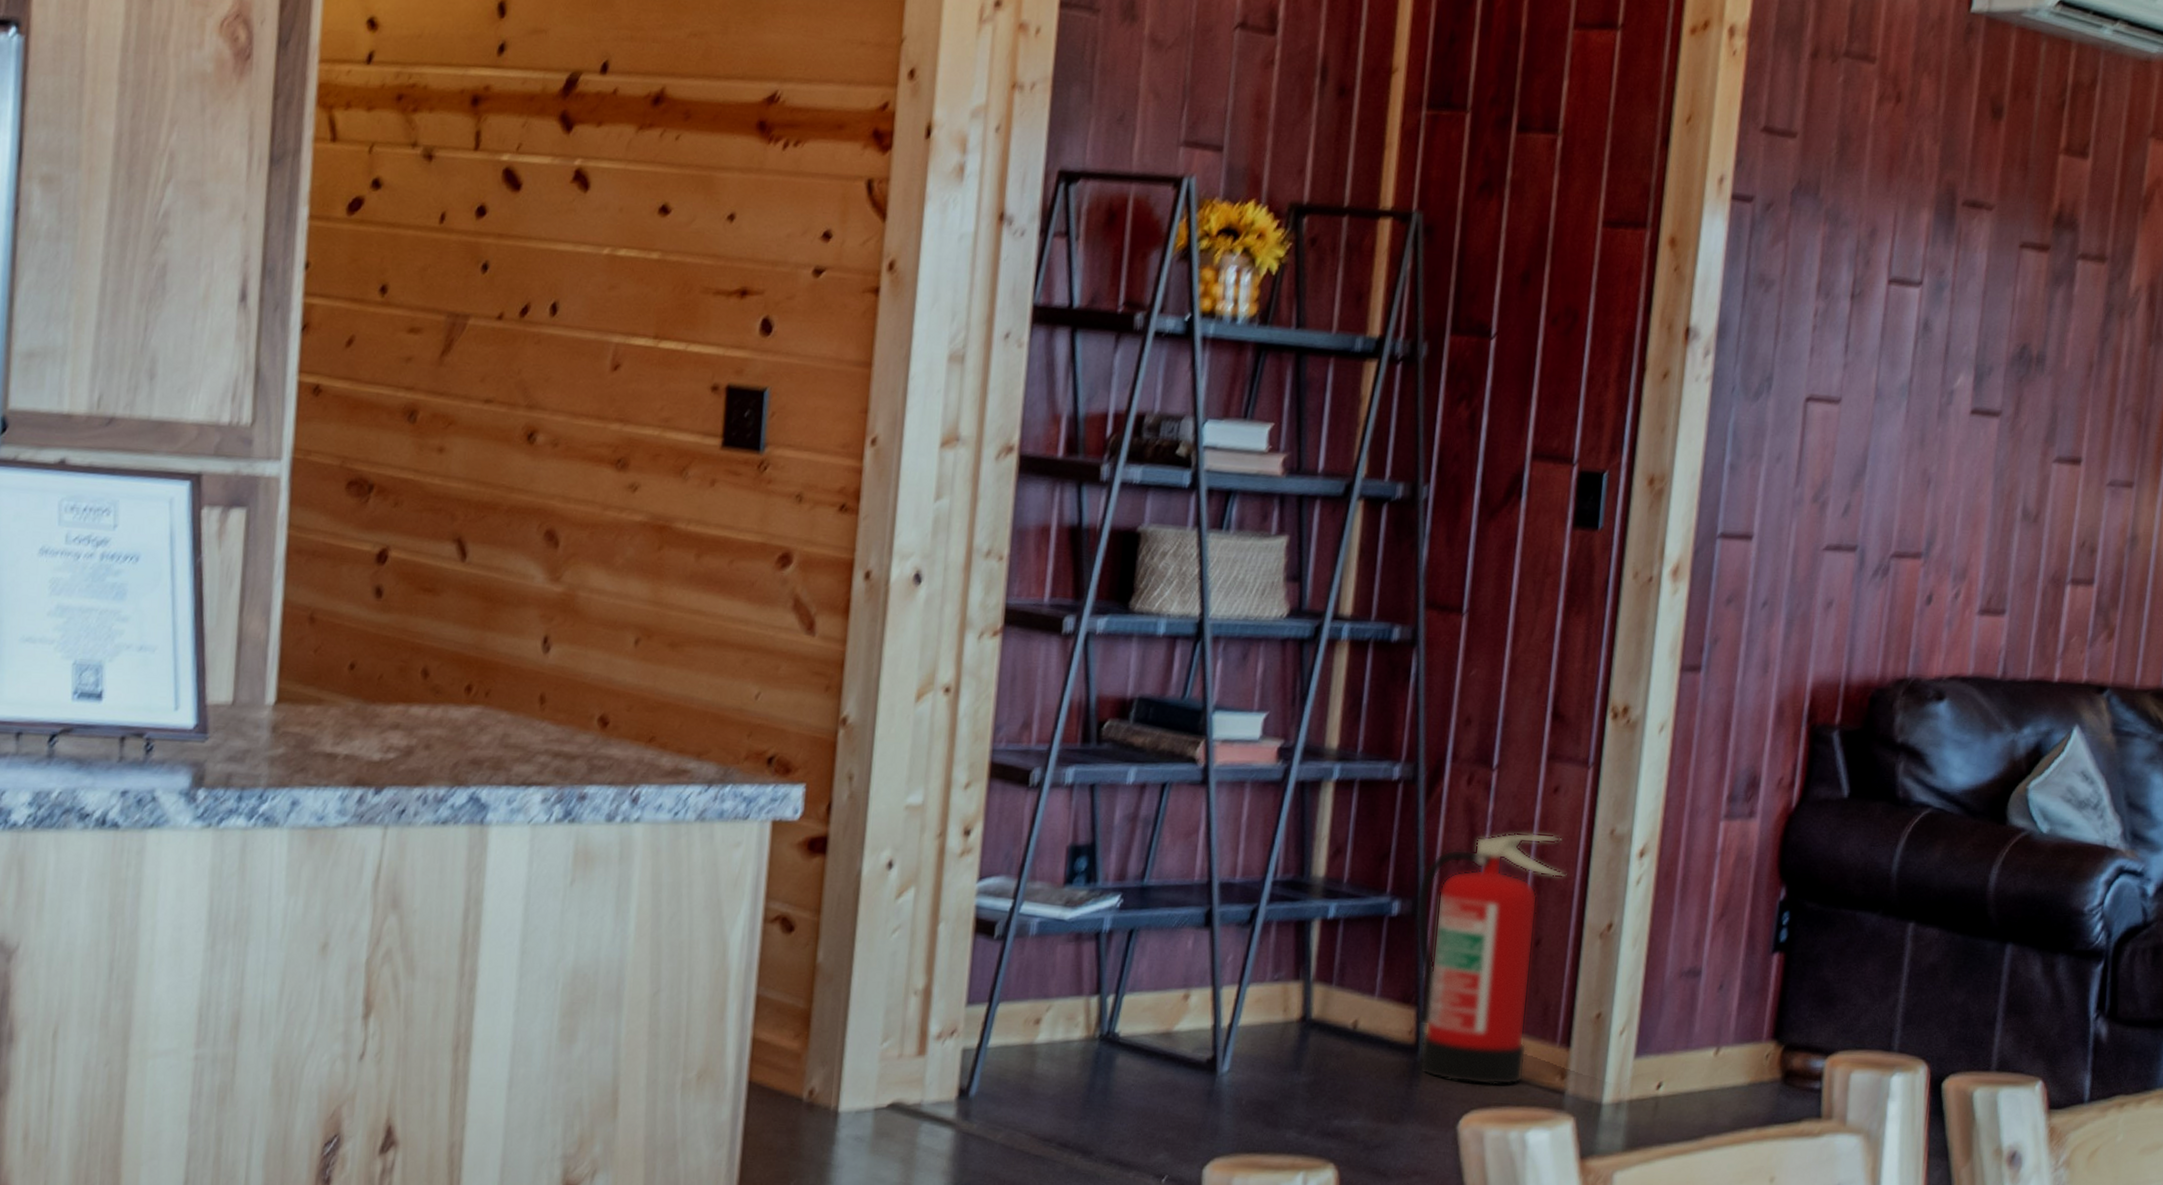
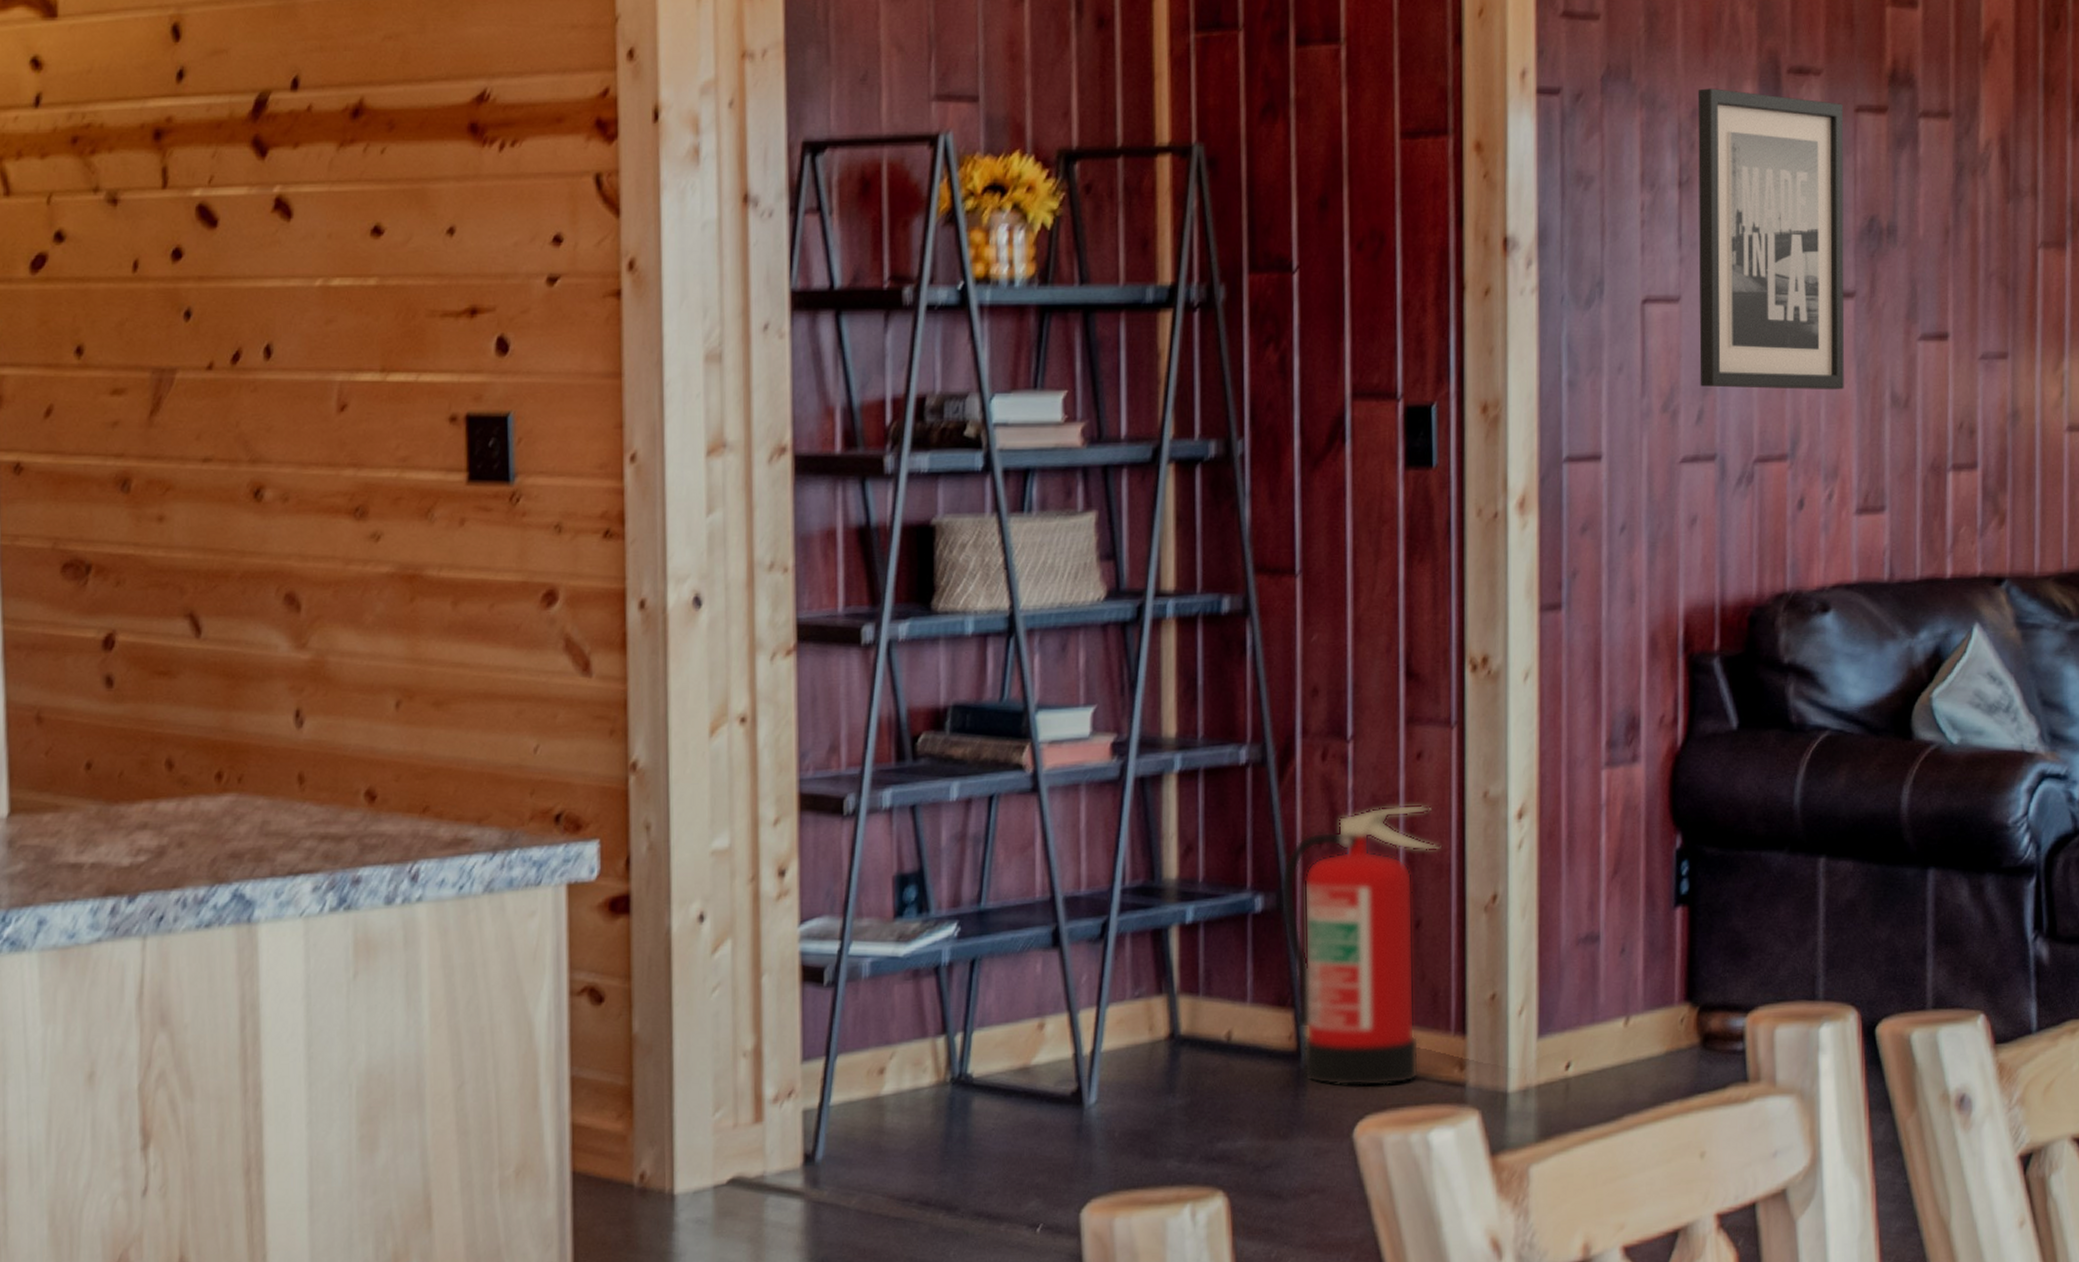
wall art: none [1849,211,2009,500] -> present [1697,88,1845,390]

